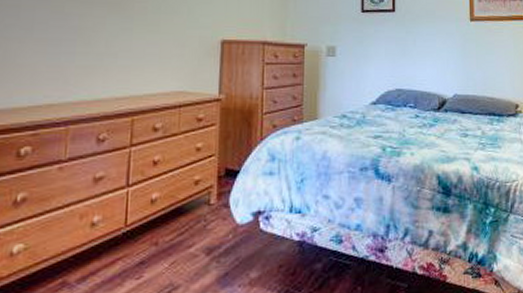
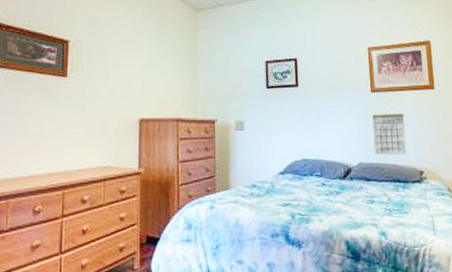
calendar: none [469,43,503,87] -> present [372,112,407,155]

